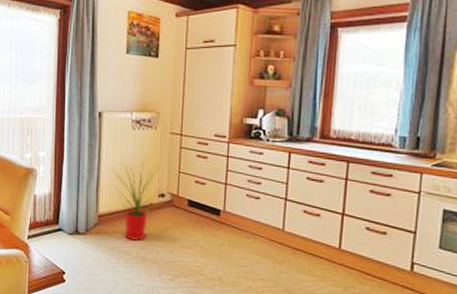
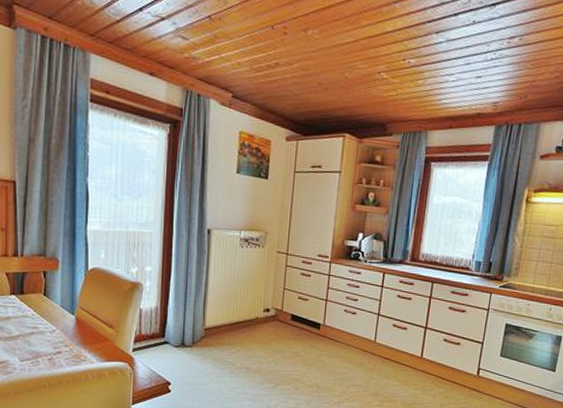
house plant: present [112,162,165,241] -> none [220,279,269,352]

